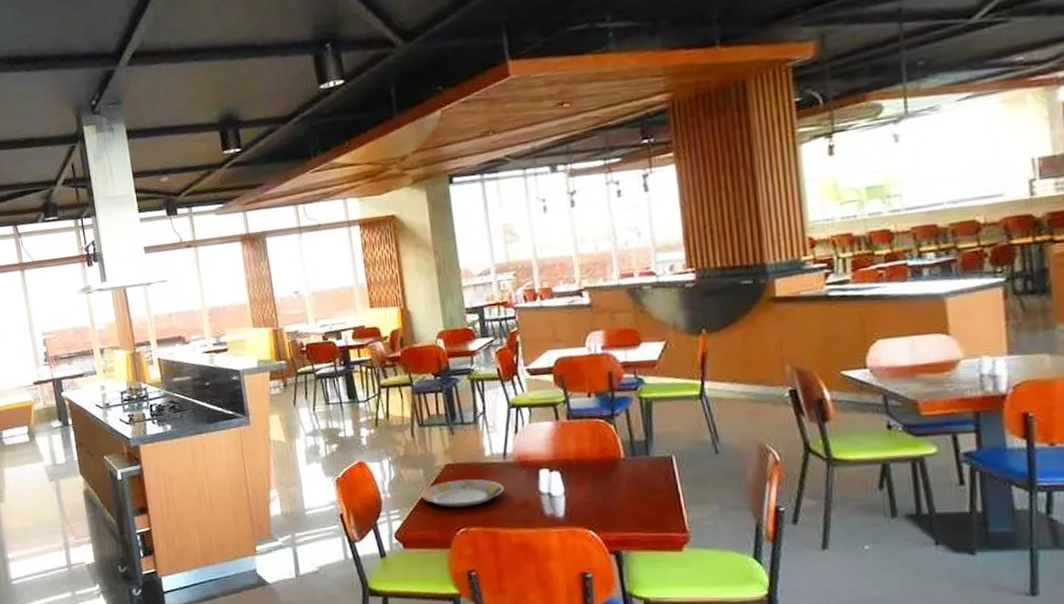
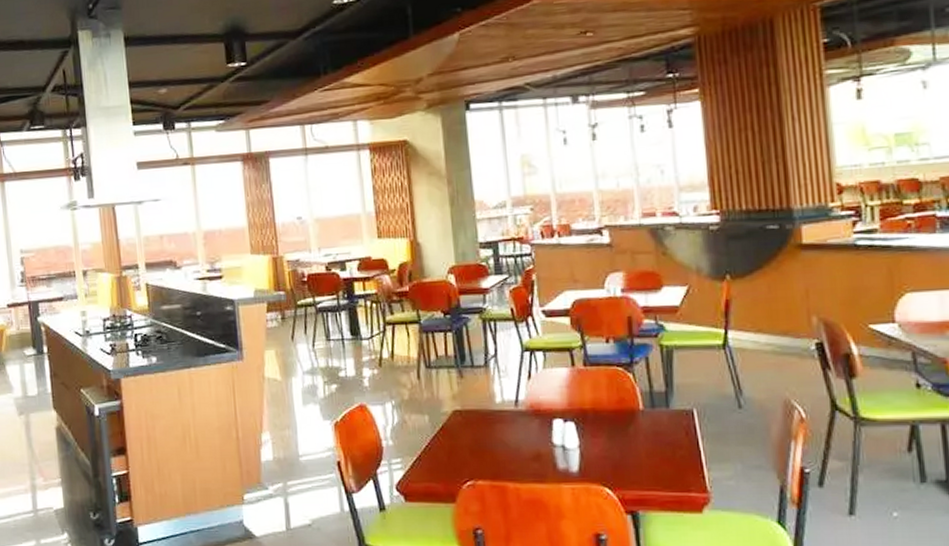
plate: present [420,479,504,507] -> none [424,427,514,458]

